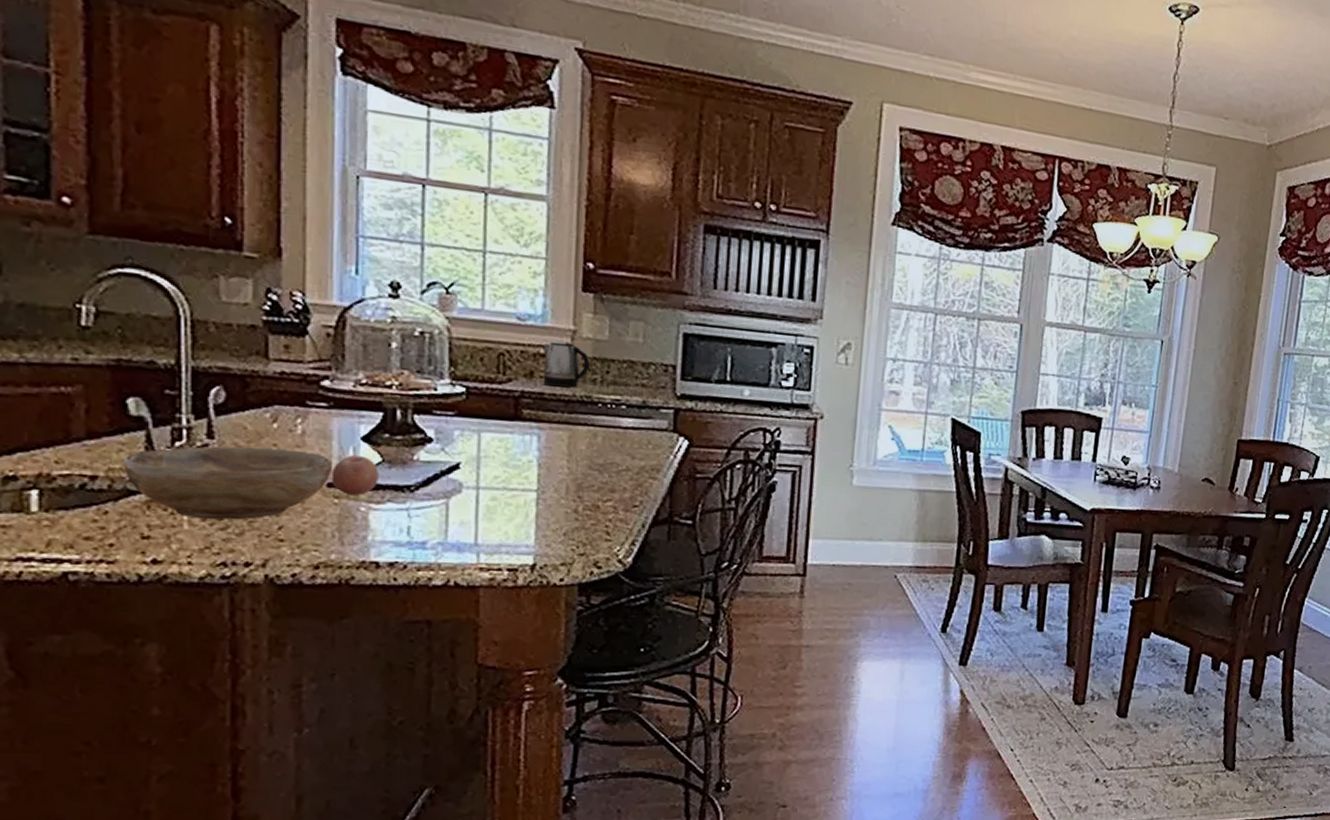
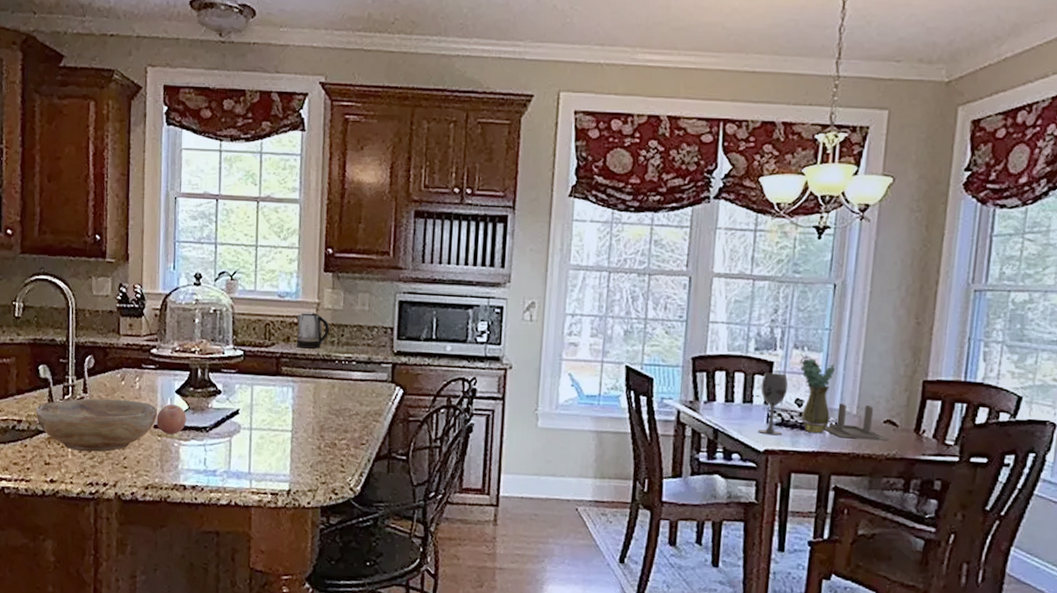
wine glass: none [1086,429,1116,494] -> present [758,372,789,436]
vase: none [1127,410,1160,491] -> present [800,353,835,433]
napkin holder: none [1148,461,1206,499] -> present [824,403,889,441]

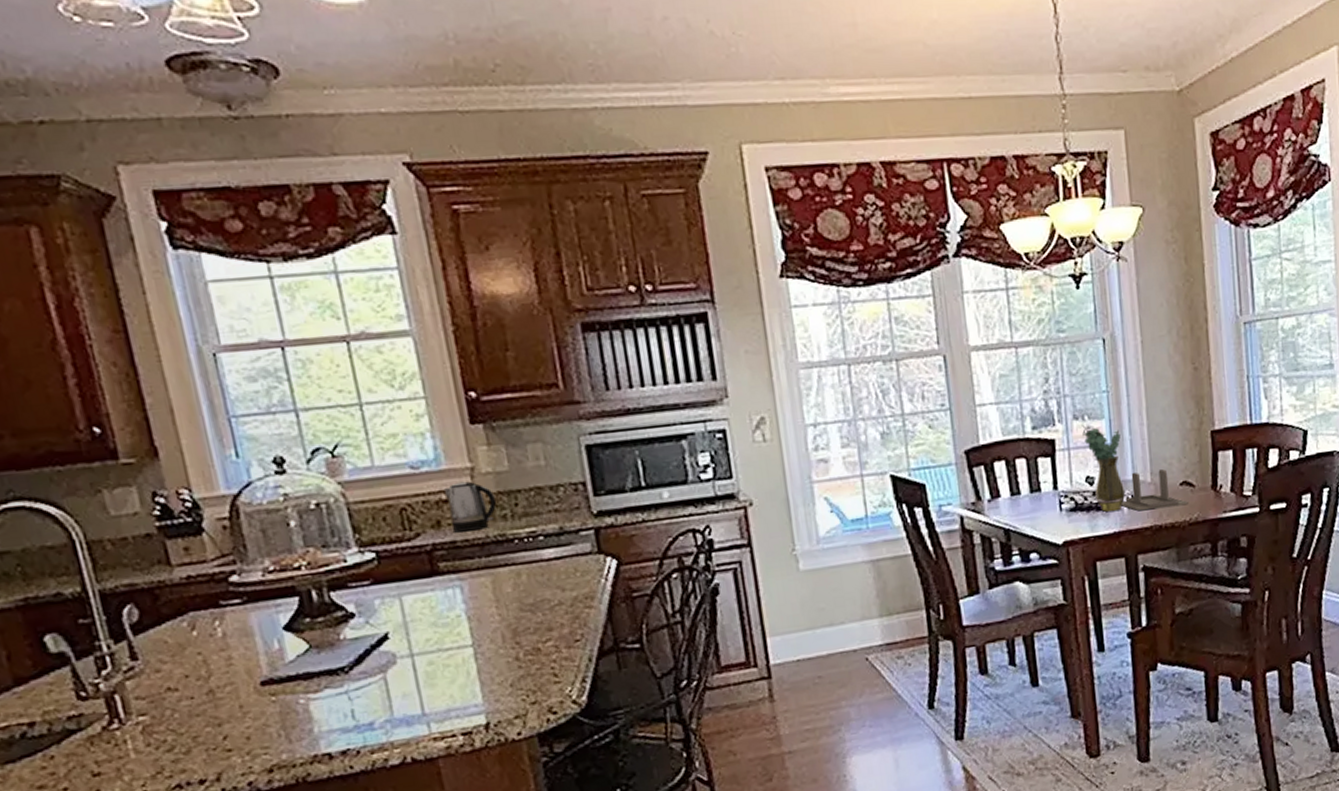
bowl: present [36,398,158,452] -> none [55,653,263,746]
fruit: present [156,404,186,435] -> none [261,646,311,690]
wine glass: present [758,372,789,436] -> none [1045,450,1078,524]

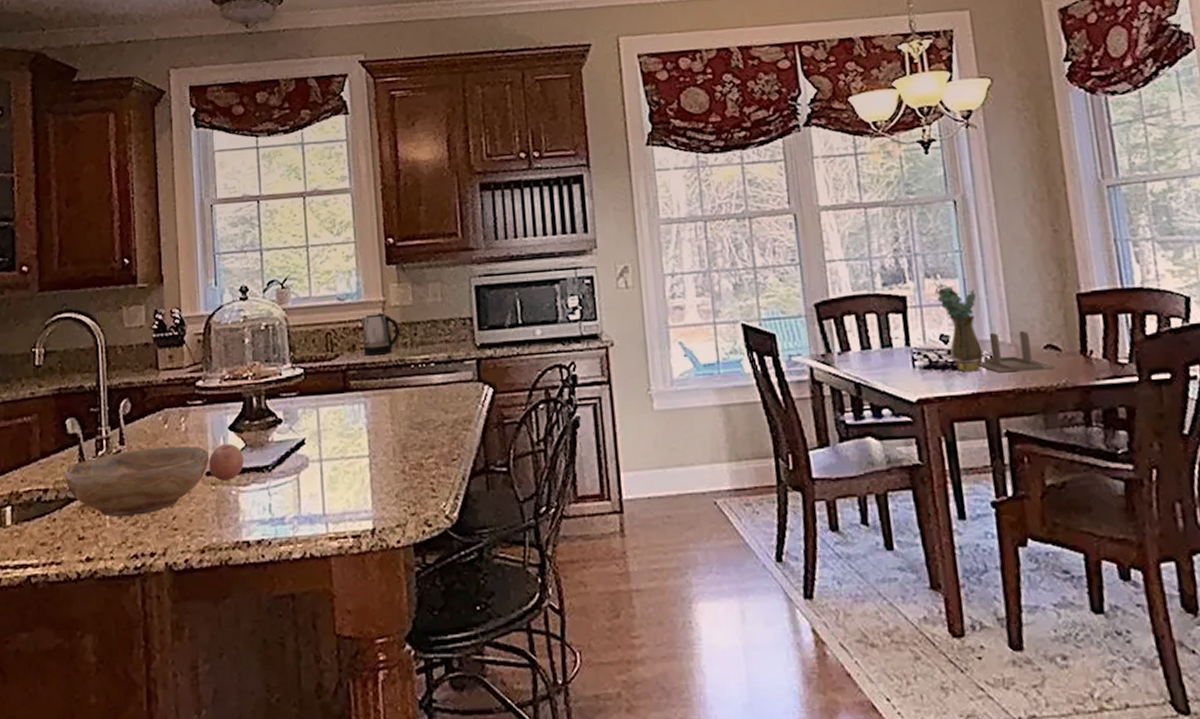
bowl: none [55,653,263,746] -> present [65,446,210,517]
fruit: none [261,646,311,690] -> present [208,444,244,481]

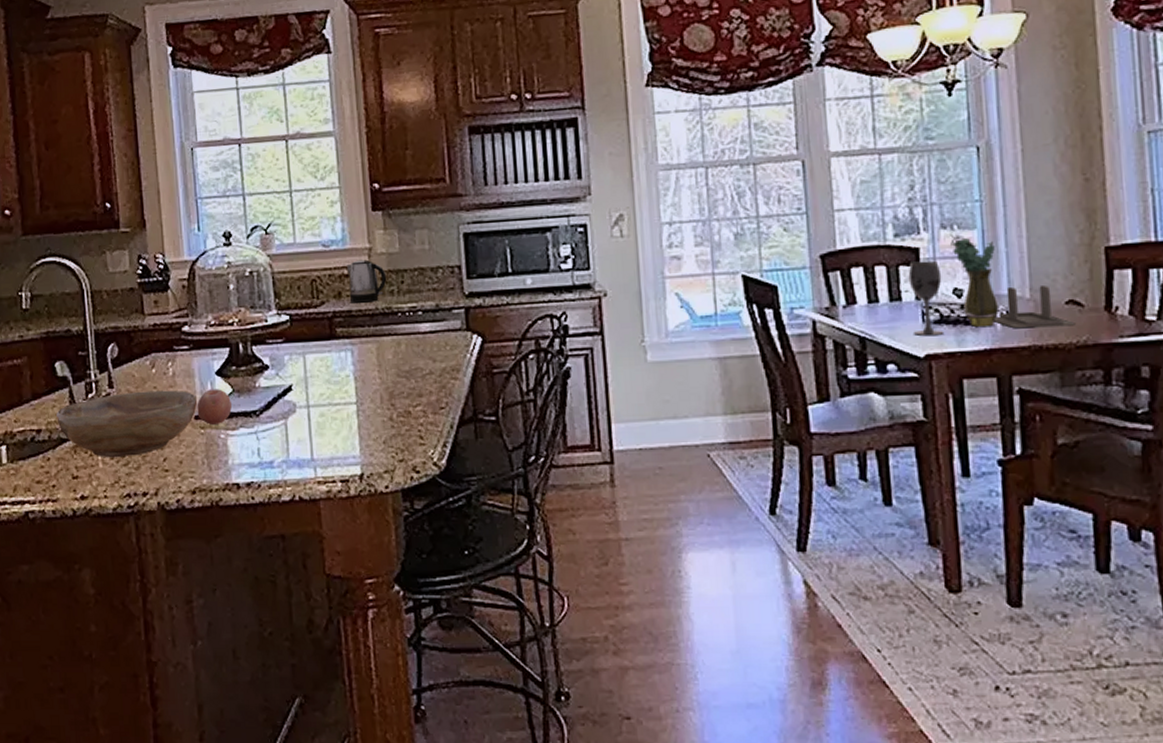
wine glass: none [897,308,933,381] -> present [908,260,943,336]

